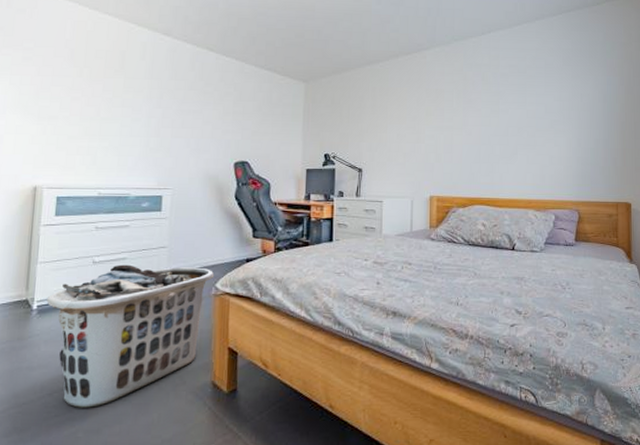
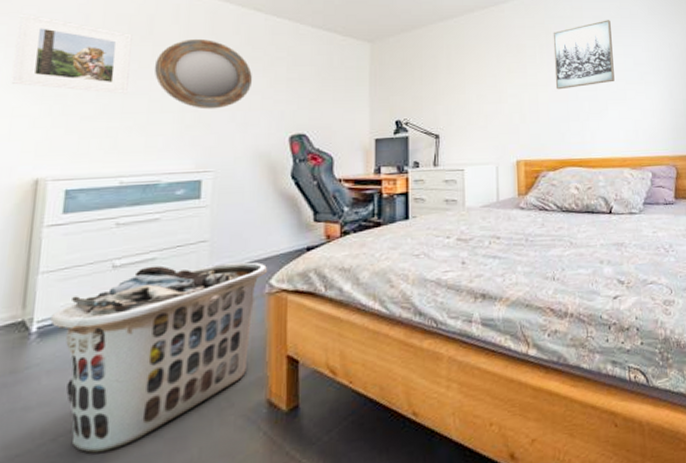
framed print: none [15,47,108,119] -> present [11,14,132,95]
home mirror: none [125,73,205,136] -> present [154,38,253,110]
wall art: none [469,69,526,133] -> present [553,20,615,90]

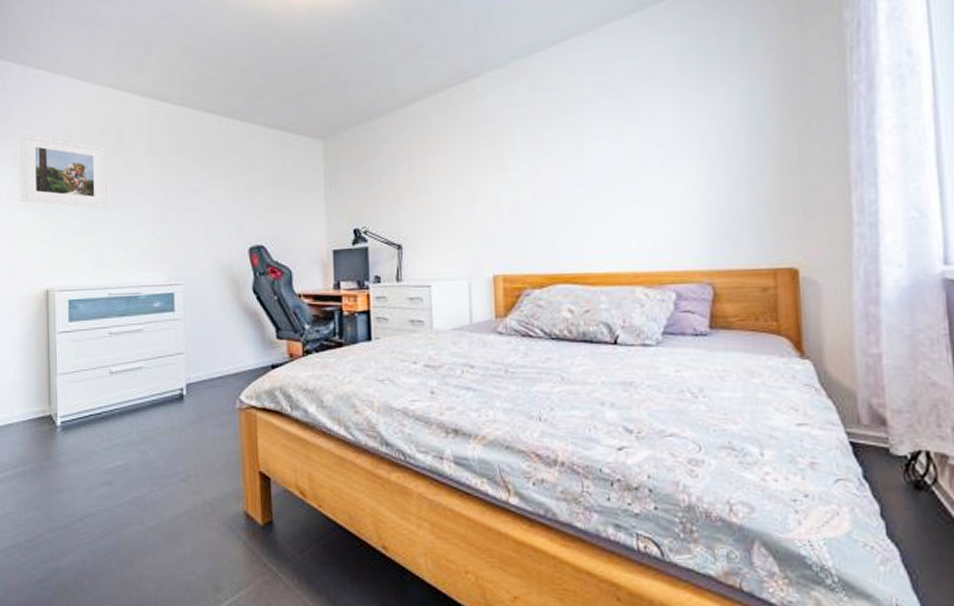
clothes hamper: present [50,262,268,453] -> none [69,374,238,536]
home mirror: present [154,38,253,110] -> none [126,147,212,221]
wall art: present [553,20,615,90] -> none [539,86,625,186]

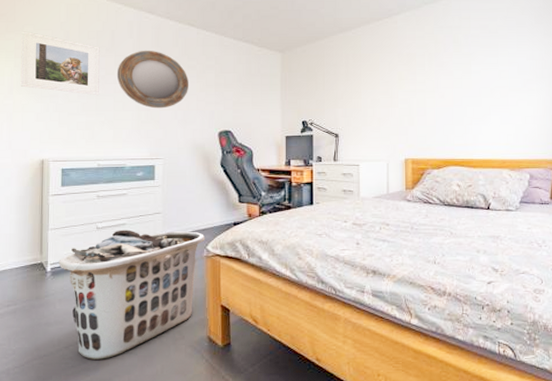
clothes hamper: none [69,374,238,536] -> present [58,229,206,360]
home mirror: none [126,147,212,221] -> present [116,50,190,109]

